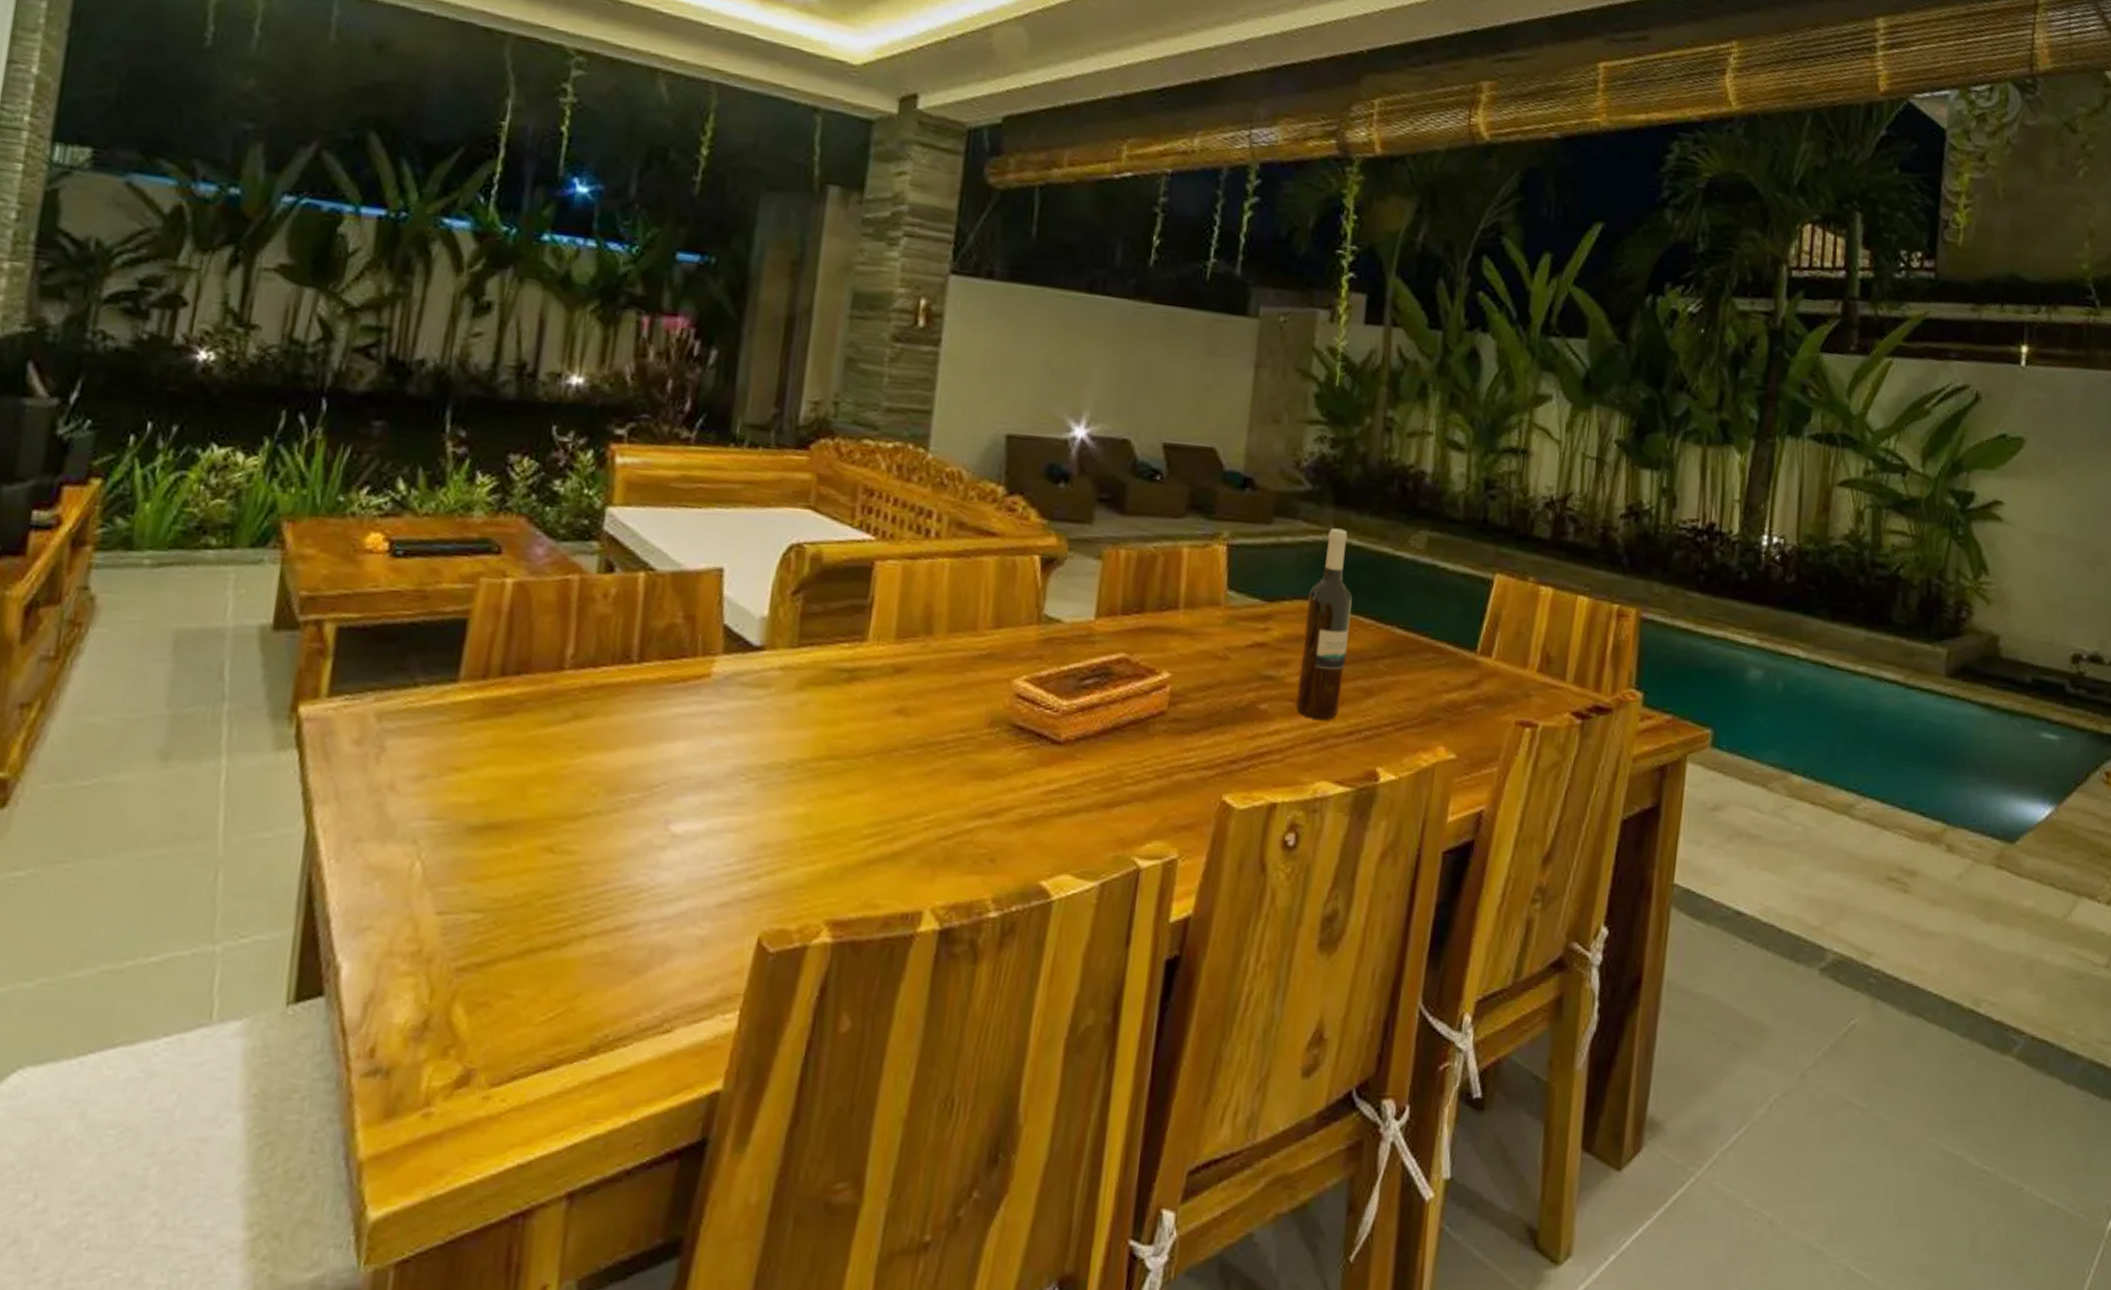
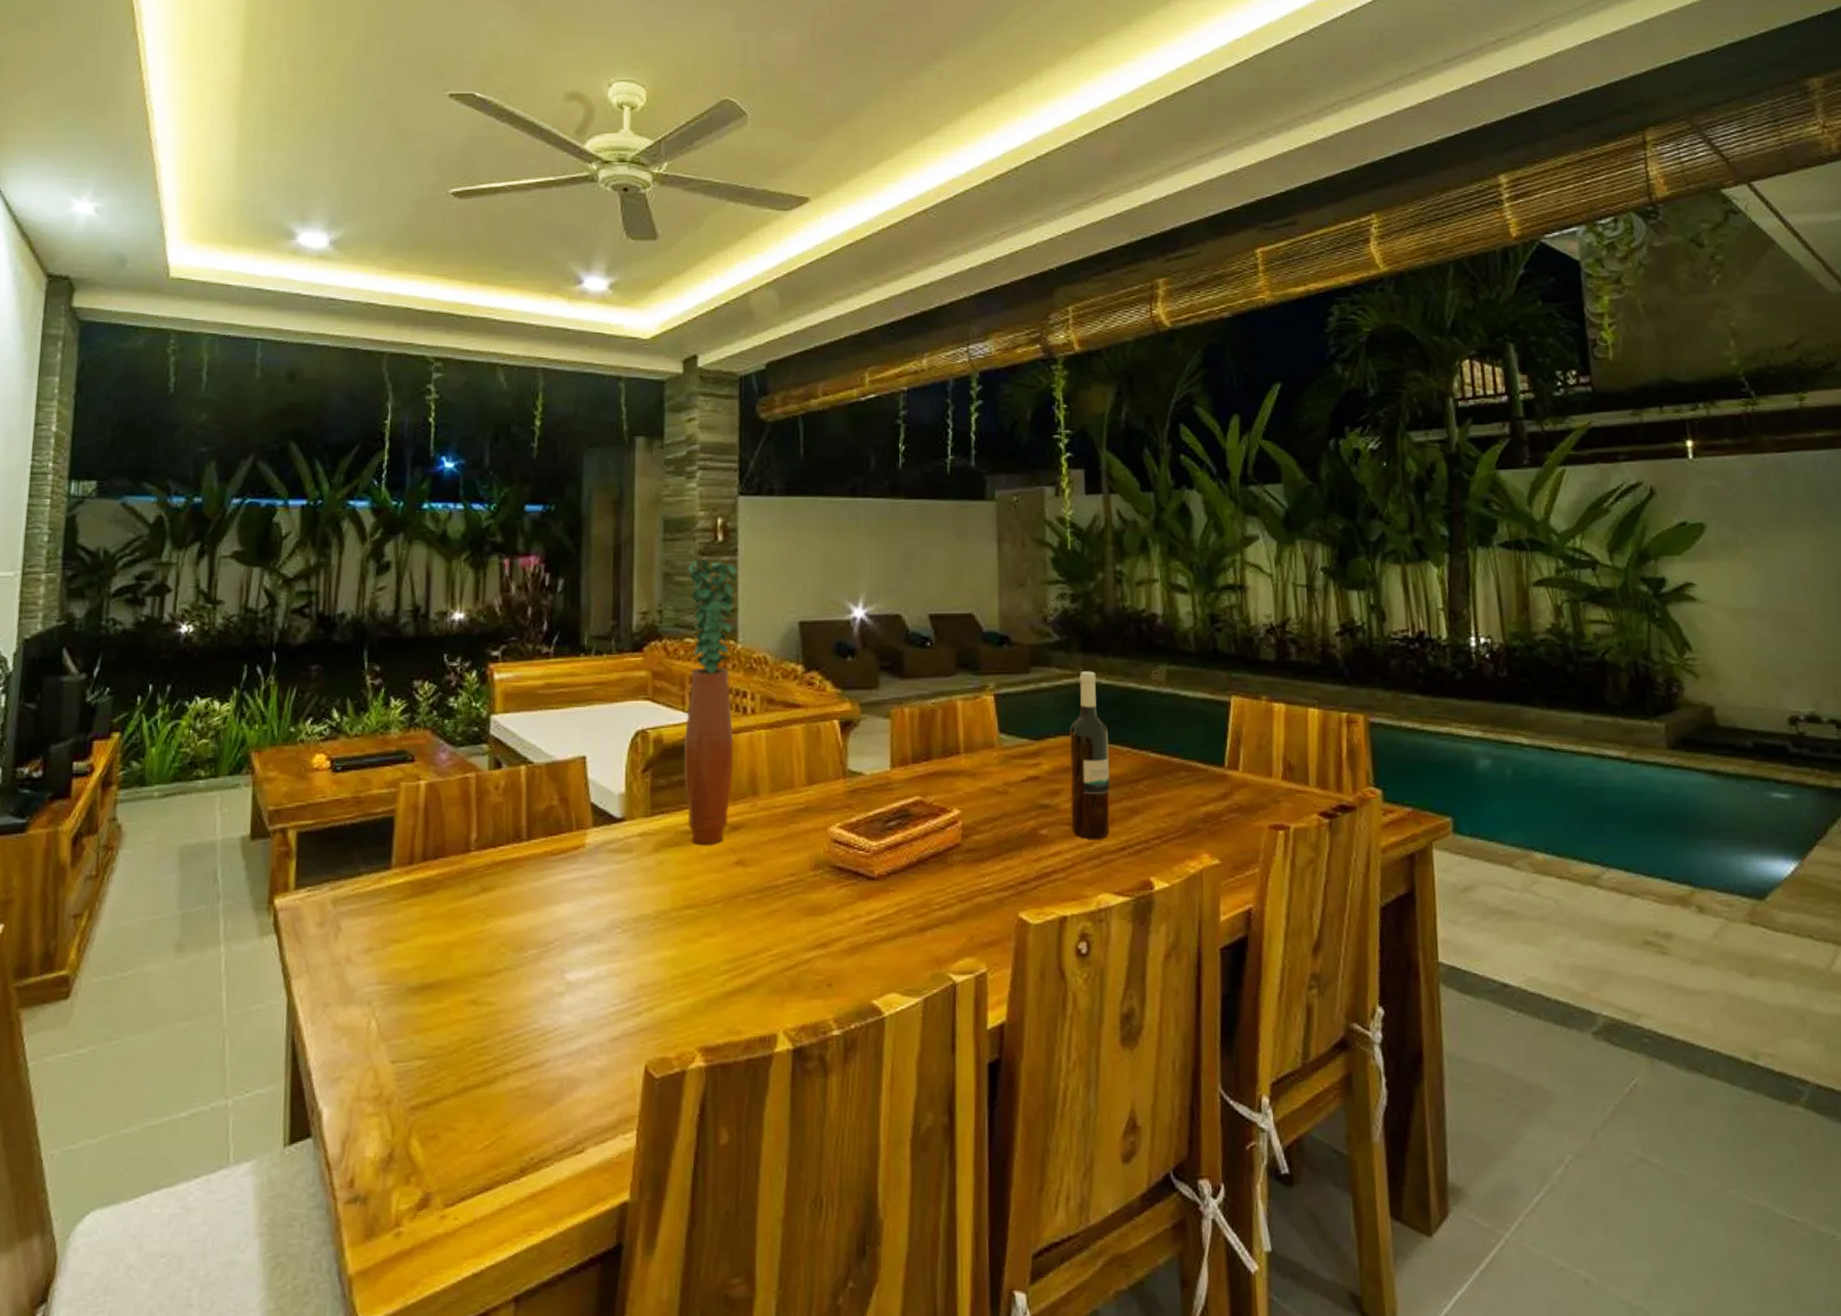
vase: none [842,331,938,688] -> present [683,548,737,846]

